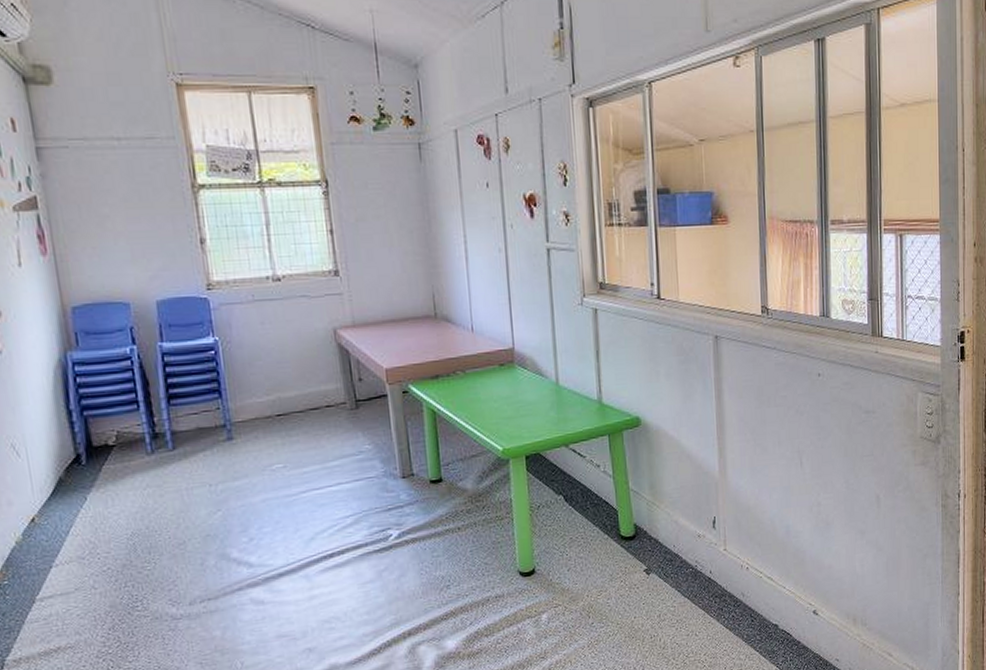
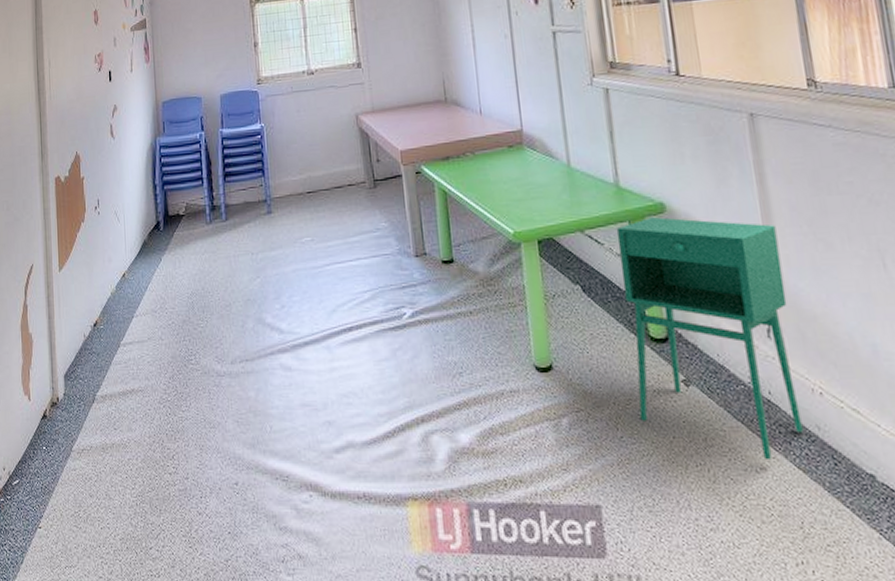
storage cabinet: none [597,430,732,625] -> present [616,217,803,461]

